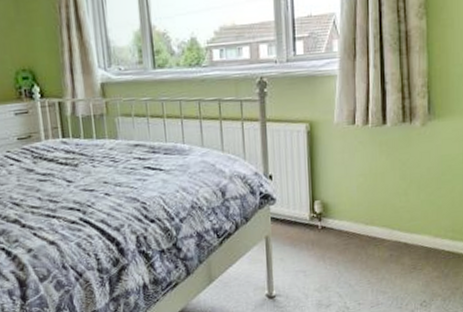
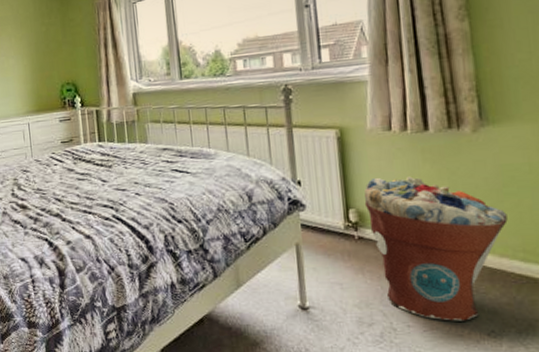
flower pot: none [328,168,443,296] -> present [364,176,508,321]

